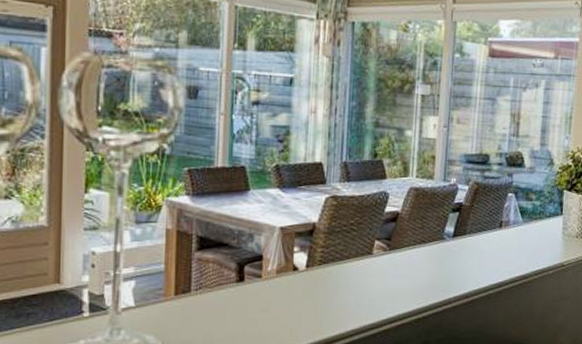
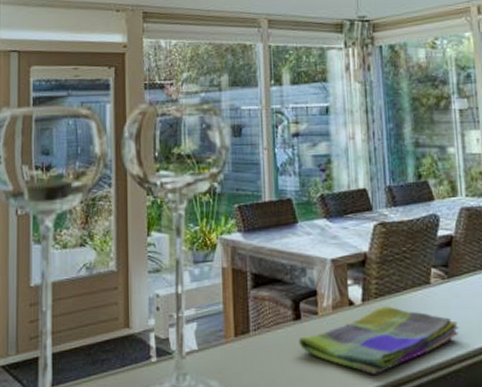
dish towel: none [240,273,394,332] -> present [298,307,459,374]

